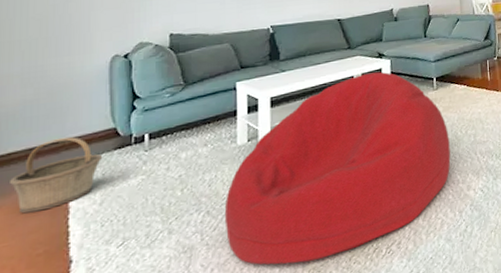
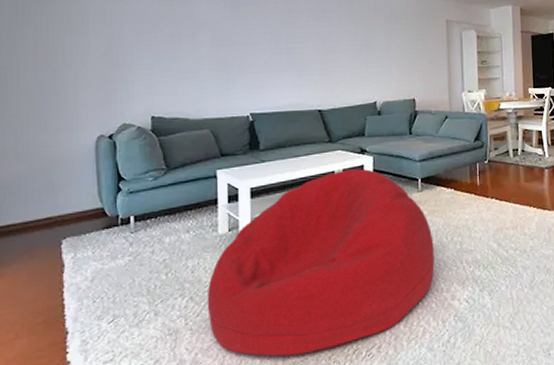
basket: present [10,137,103,214] -> none [10,213,92,284]

